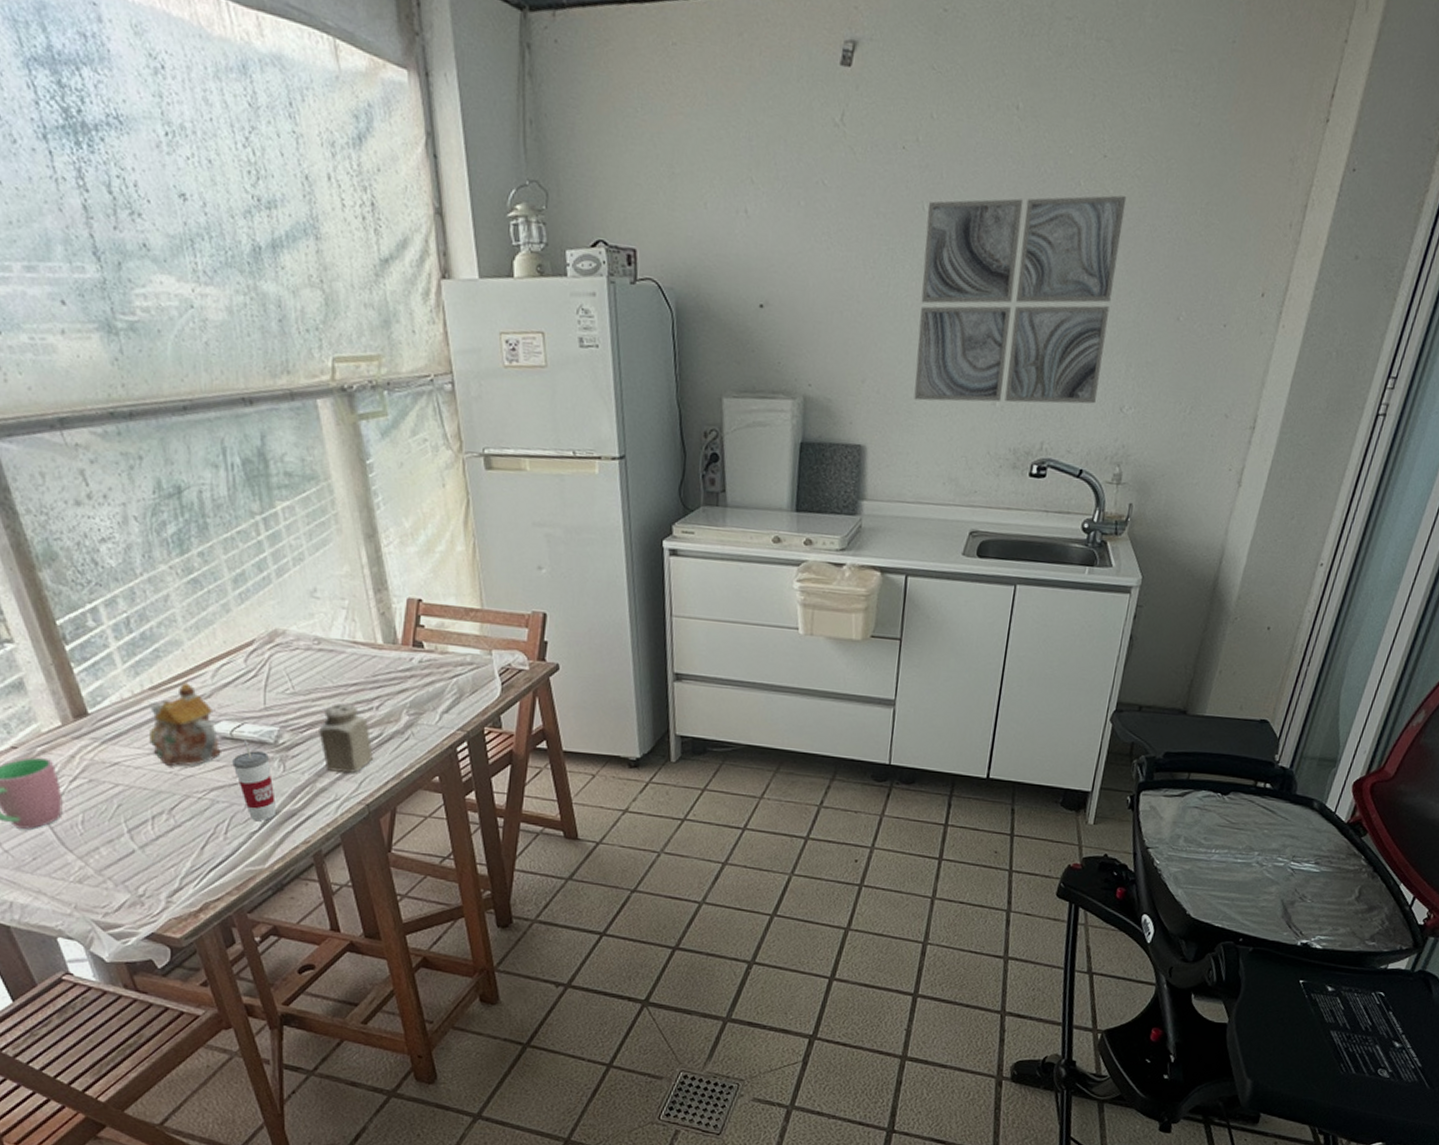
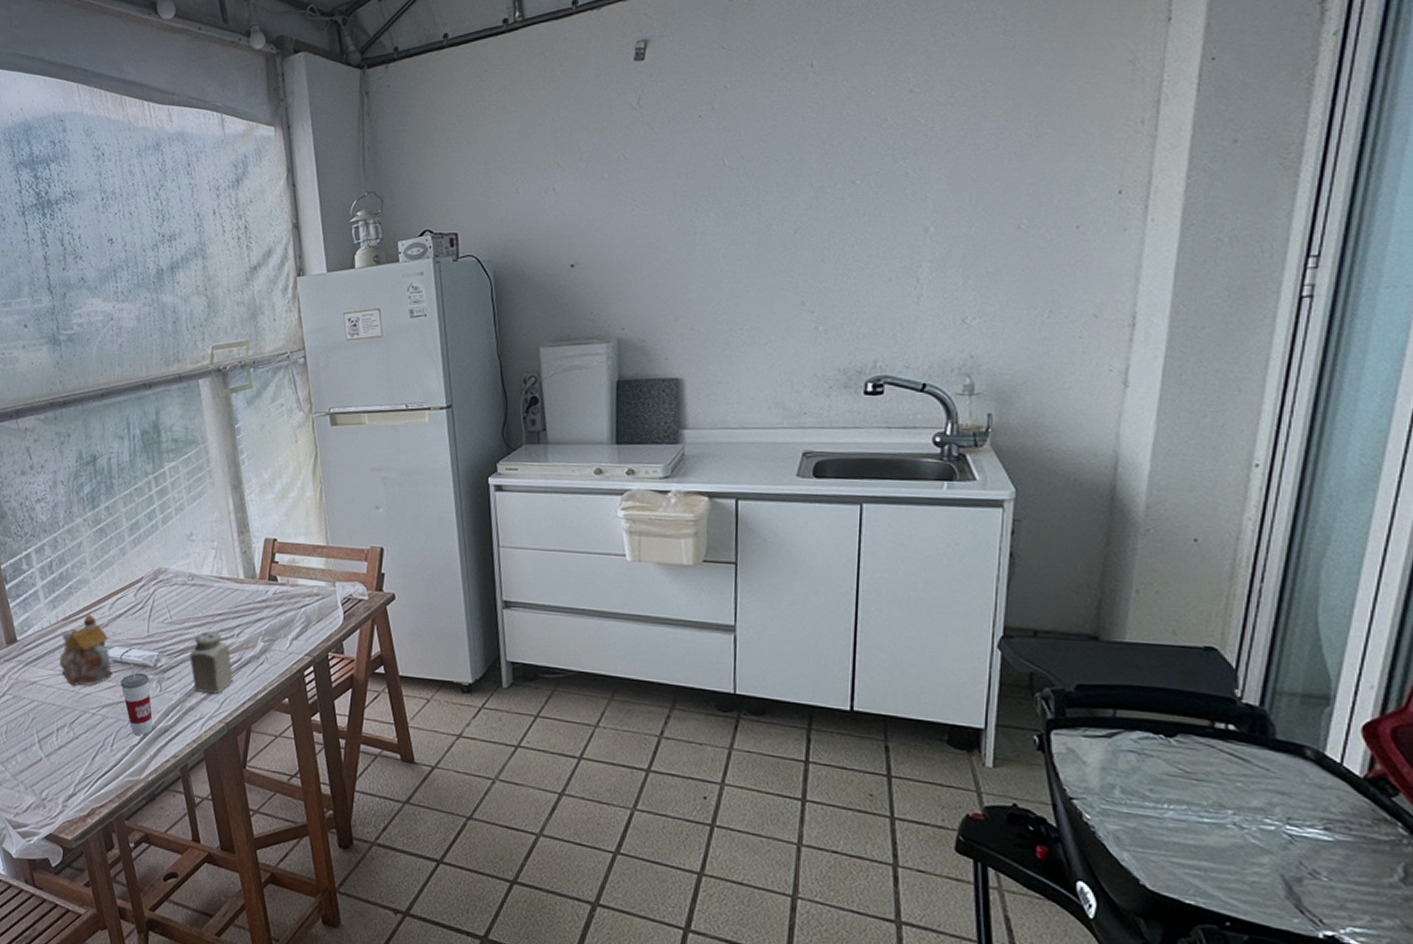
wall art: present [914,195,1127,404] -> none [728,122,941,333]

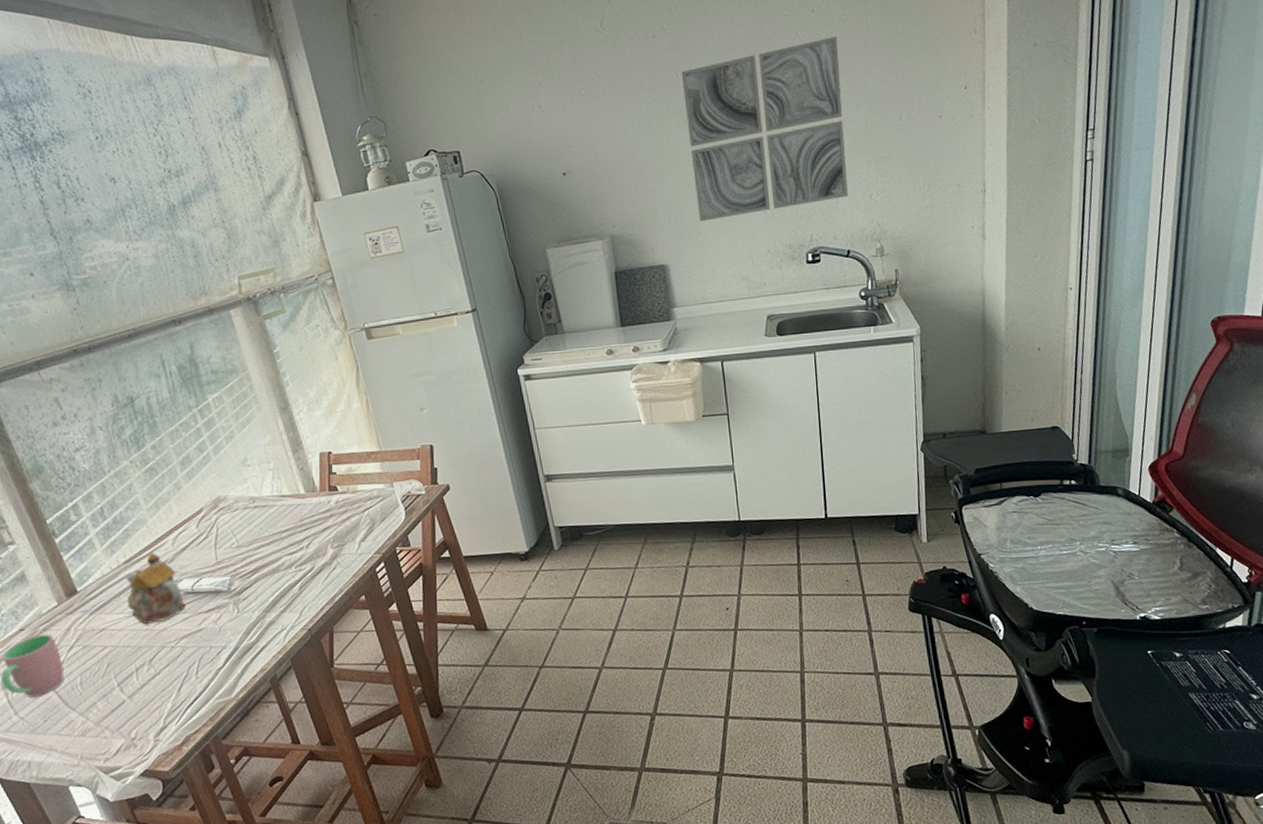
cup: present [120,662,153,735] -> none [196,591,236,658]
salt shaker: present [189,630,233,694] -> none [262,546,309,606]
wall art: none [728,122,941,333] -> present [681,35,848,222]

